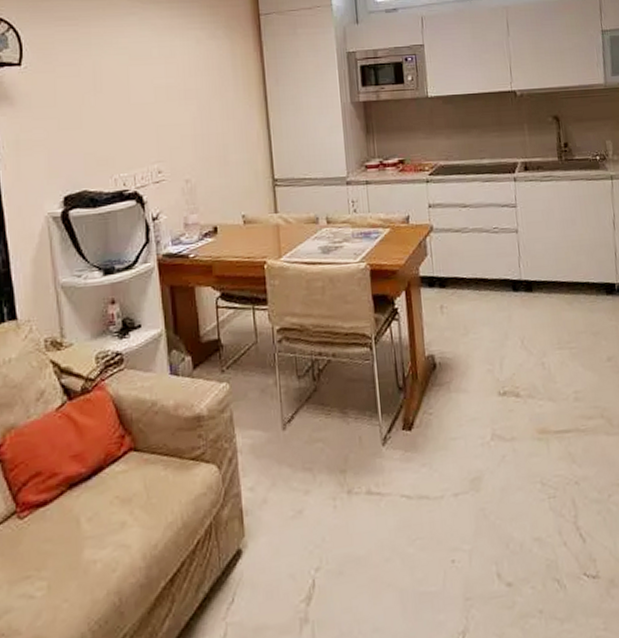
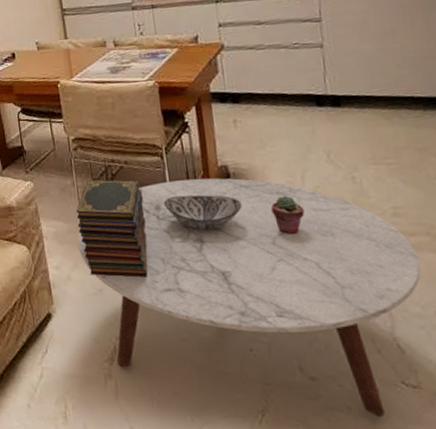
coffee table: none [277,368,597,616] -> present [77,178,421,417]
book stack: none [277,375,353,495] -> present [75,180,148,278]
decorative bowl: none [371,388,447,428] -> present [163,195,242,230]
potted succulent: none [473,384,503,428] -> present [271,195,305,235]

